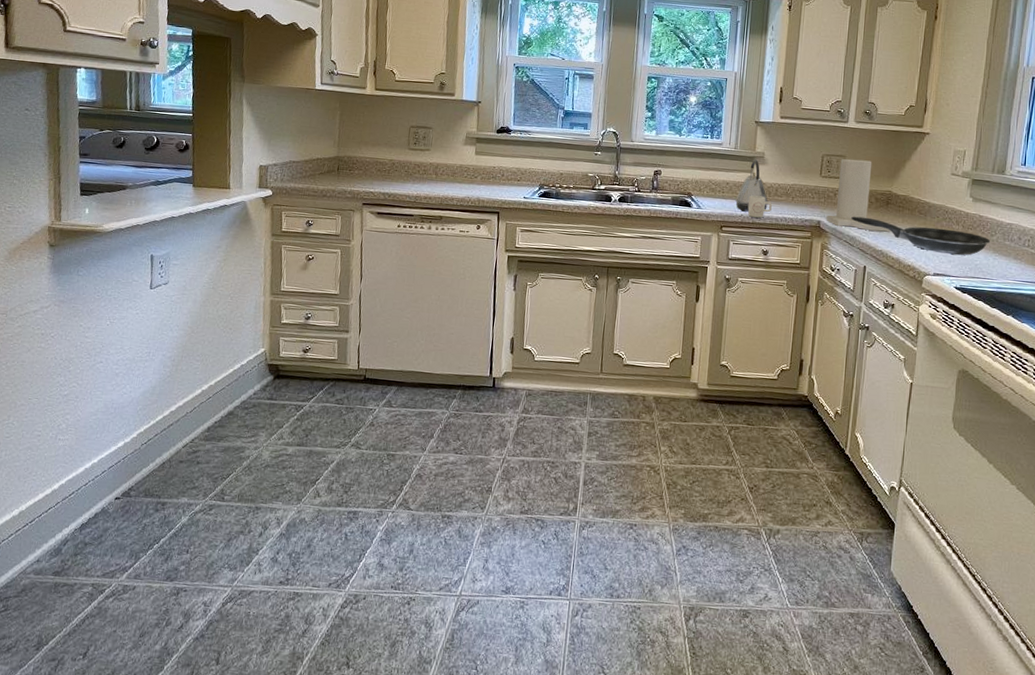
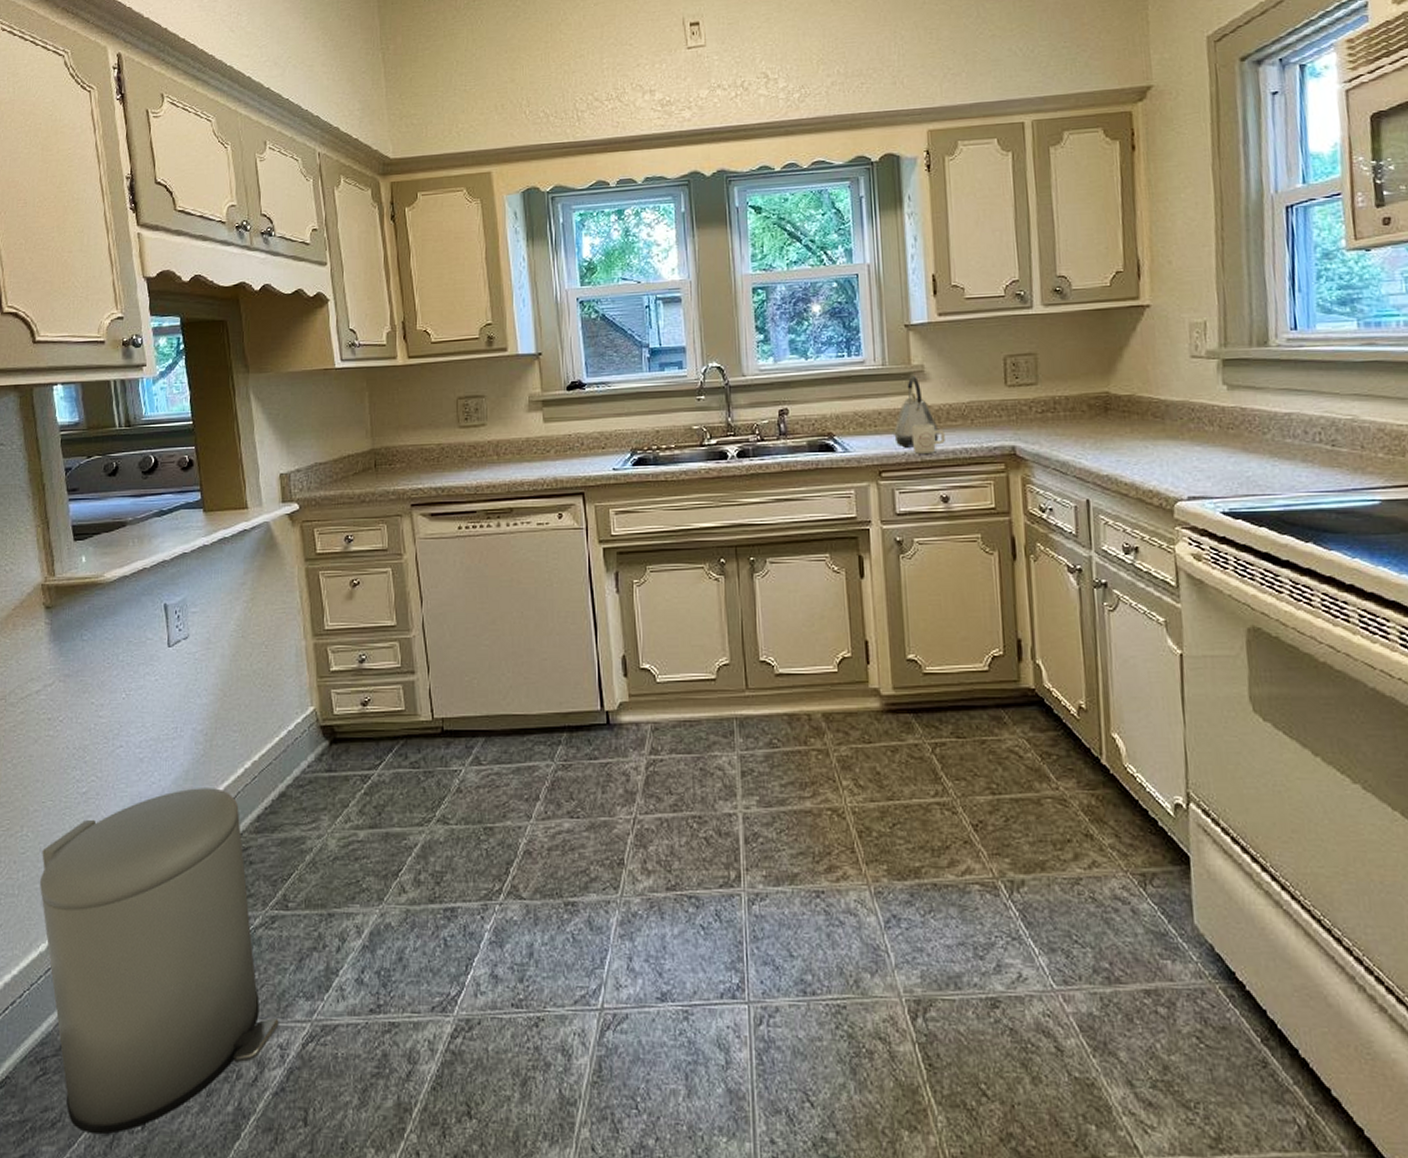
pedal bin: none [18,400,206,660] -> present [39,788,279,1135]
paper towel: present [826,159,891,232] -> none [1022,355,1117,450]
frying pan: present [851,216,991,256] -> none [1058,432,1264,469]

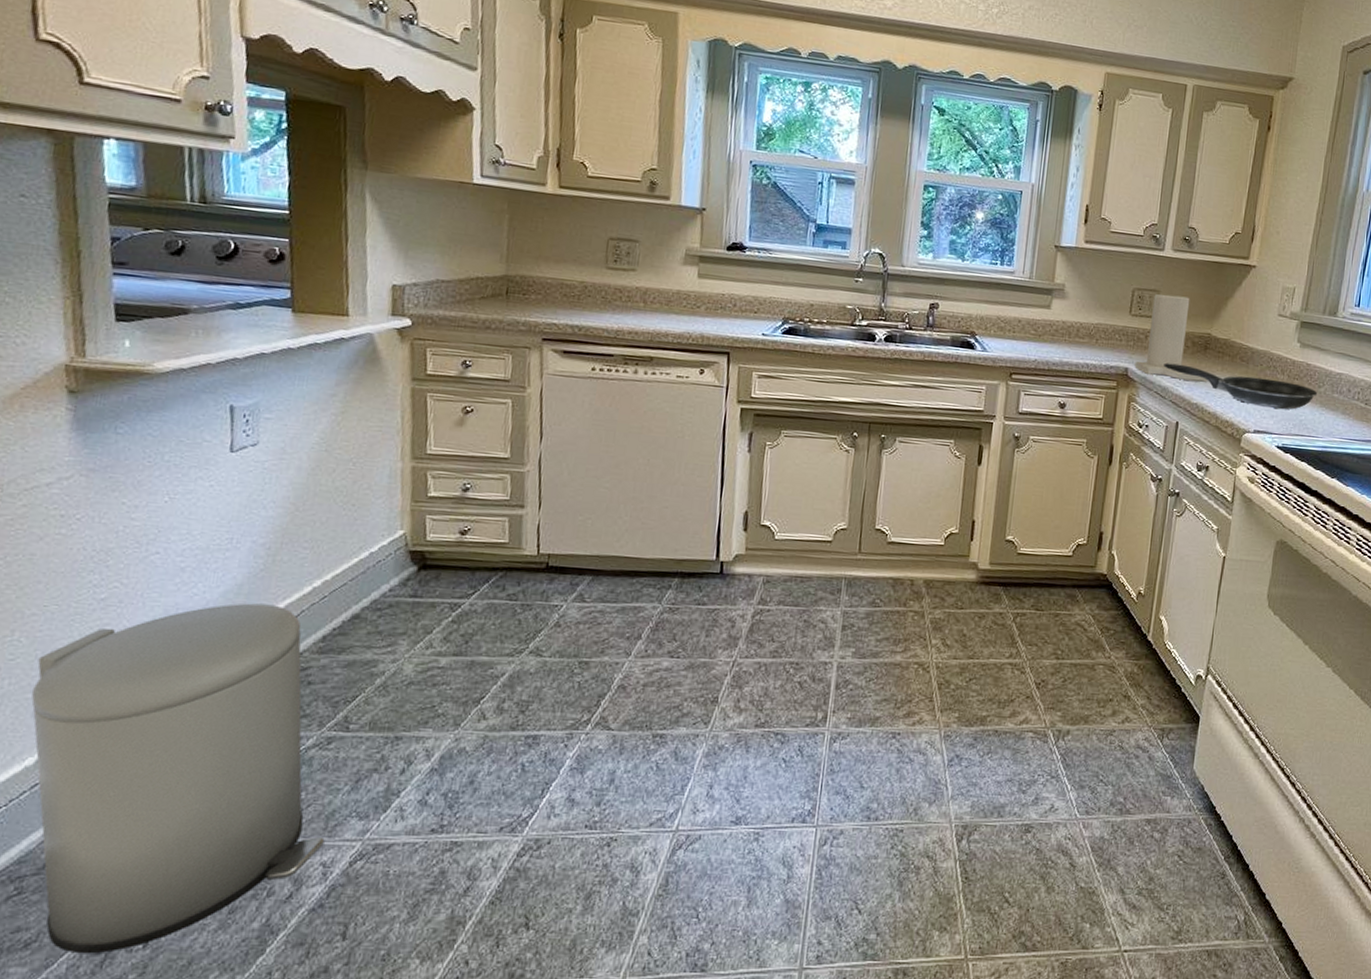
kettle: present [892,375,940,448] -> none [1027,292,1068,356]
mug: present [911,424,945,454] -> none [1042,336,1072,364]
paper towel: none [1022,355,1117,450] -> present [1134,294,1208,382]
frying pan: none [1058,432,1264,469] -> present [1164,362,1318,410]

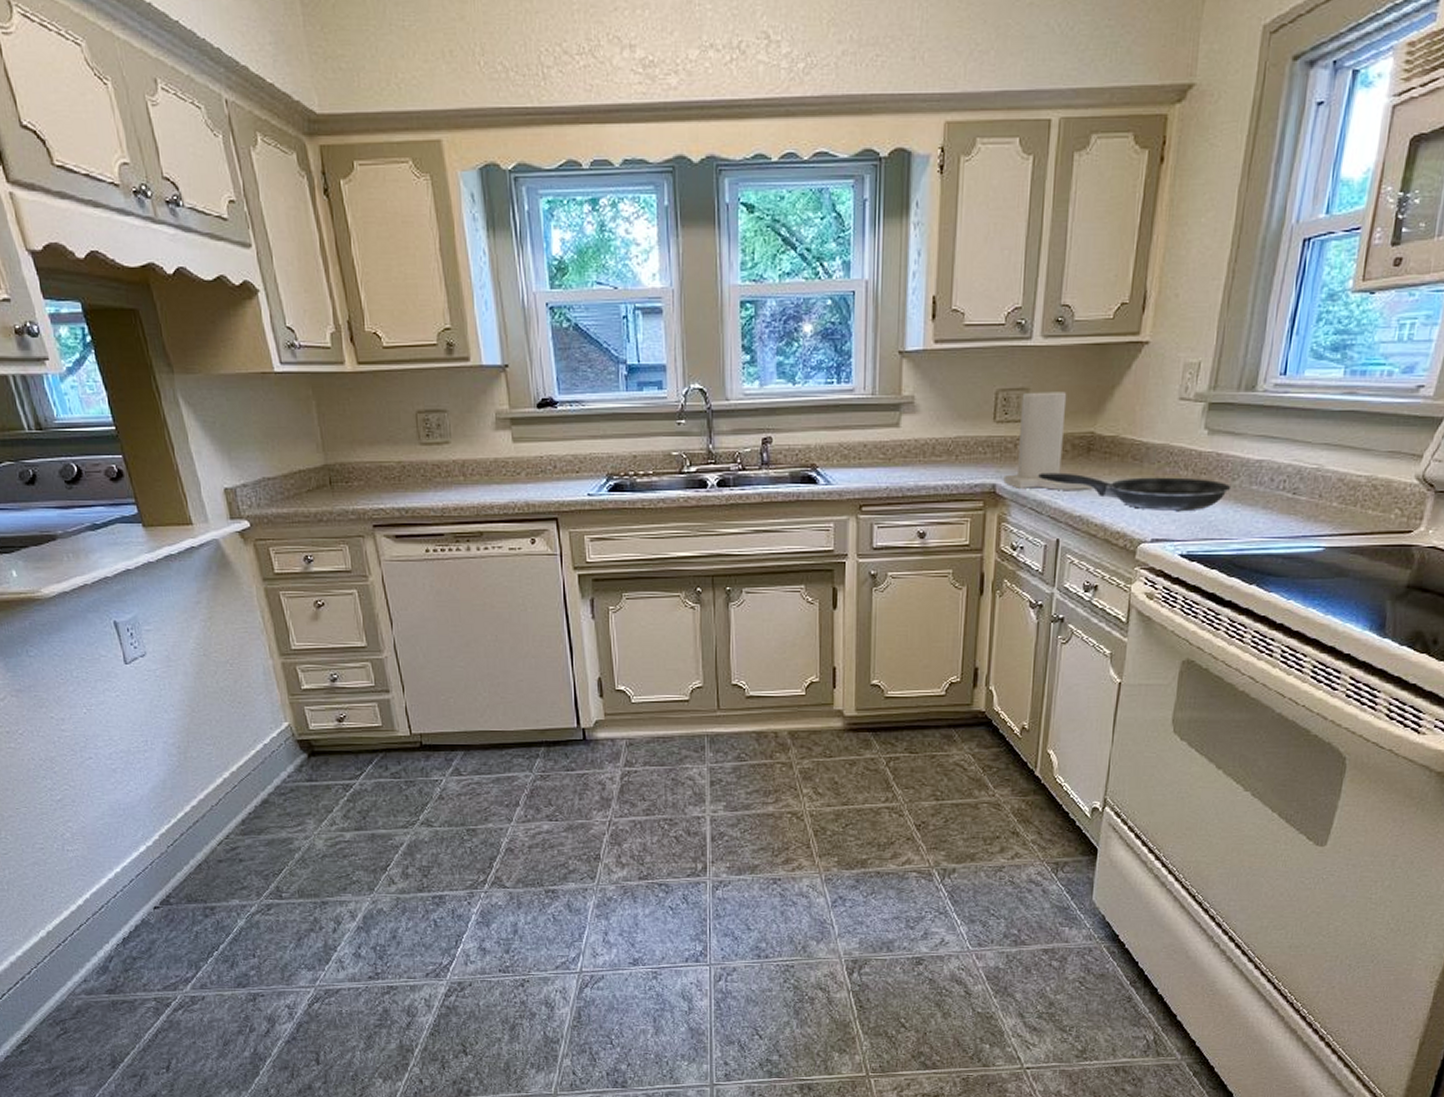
pedal bin: present [31,603,325,954] -> none [25,796,285,1077]

